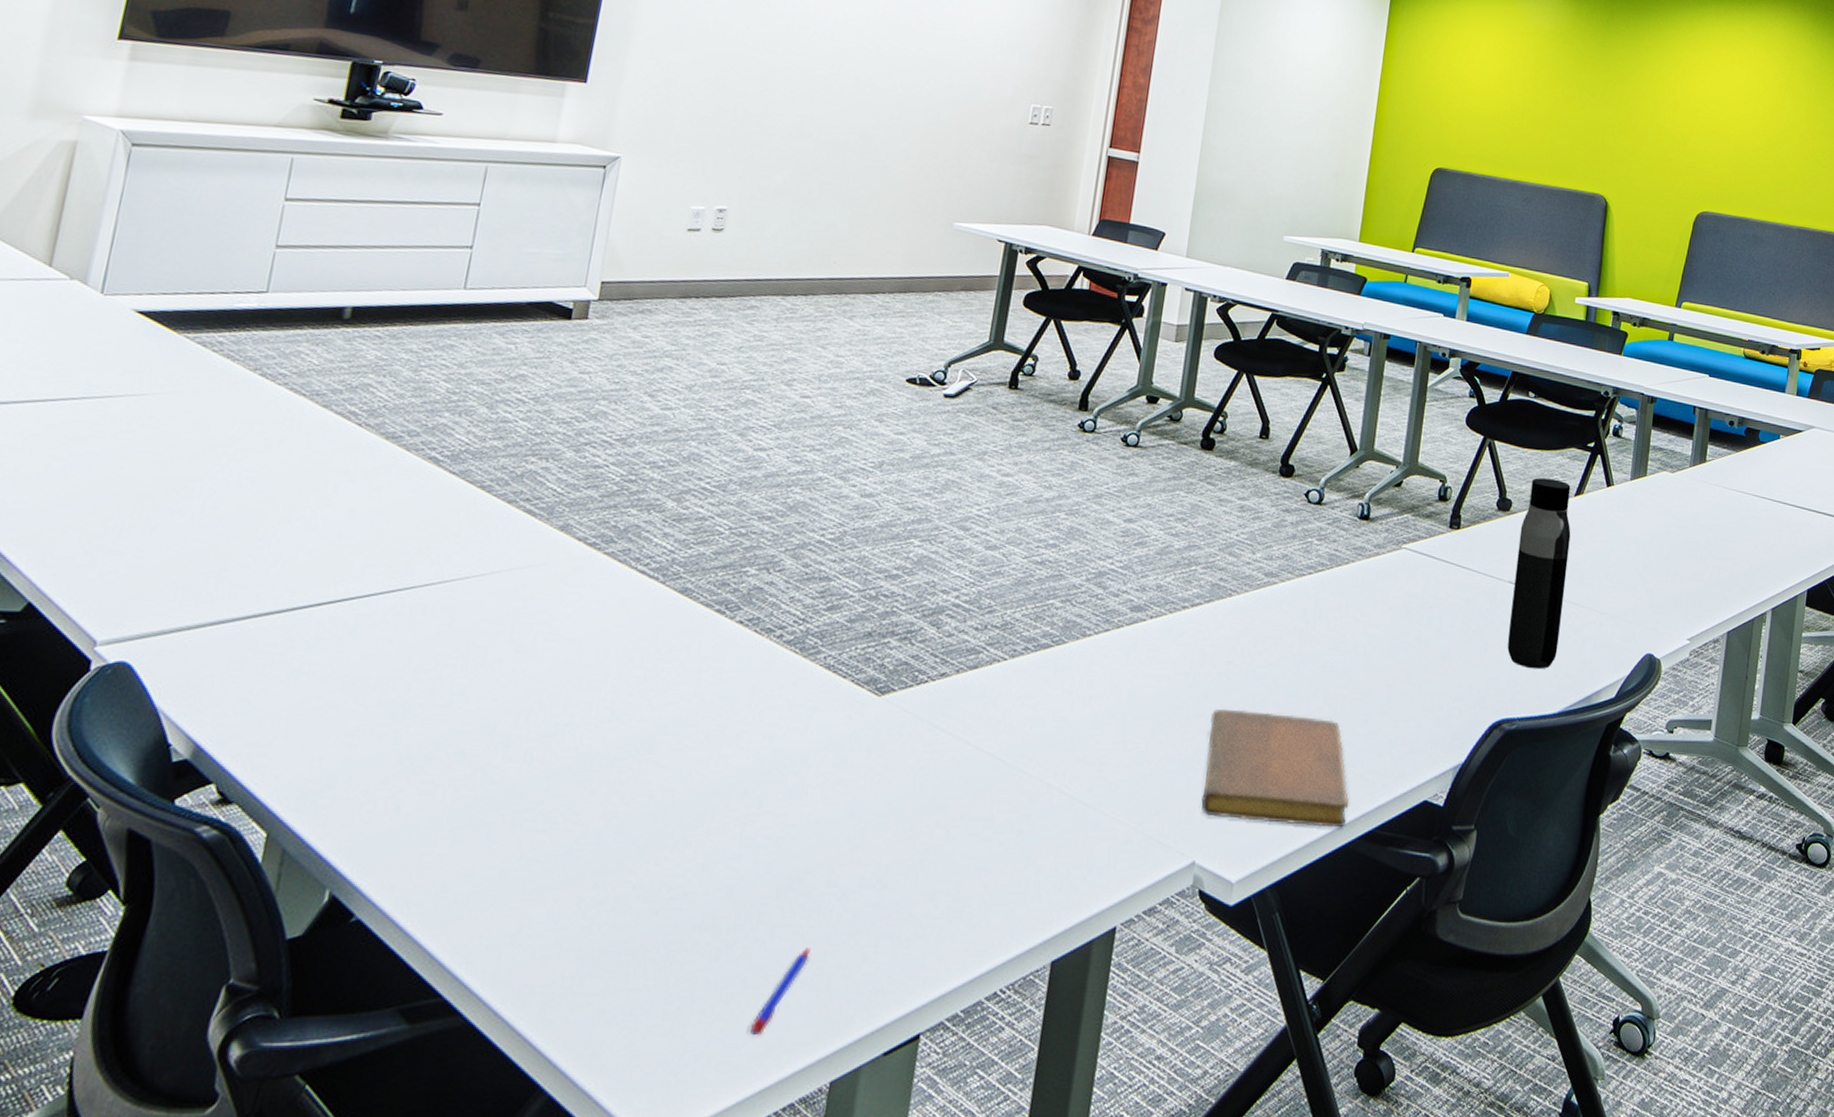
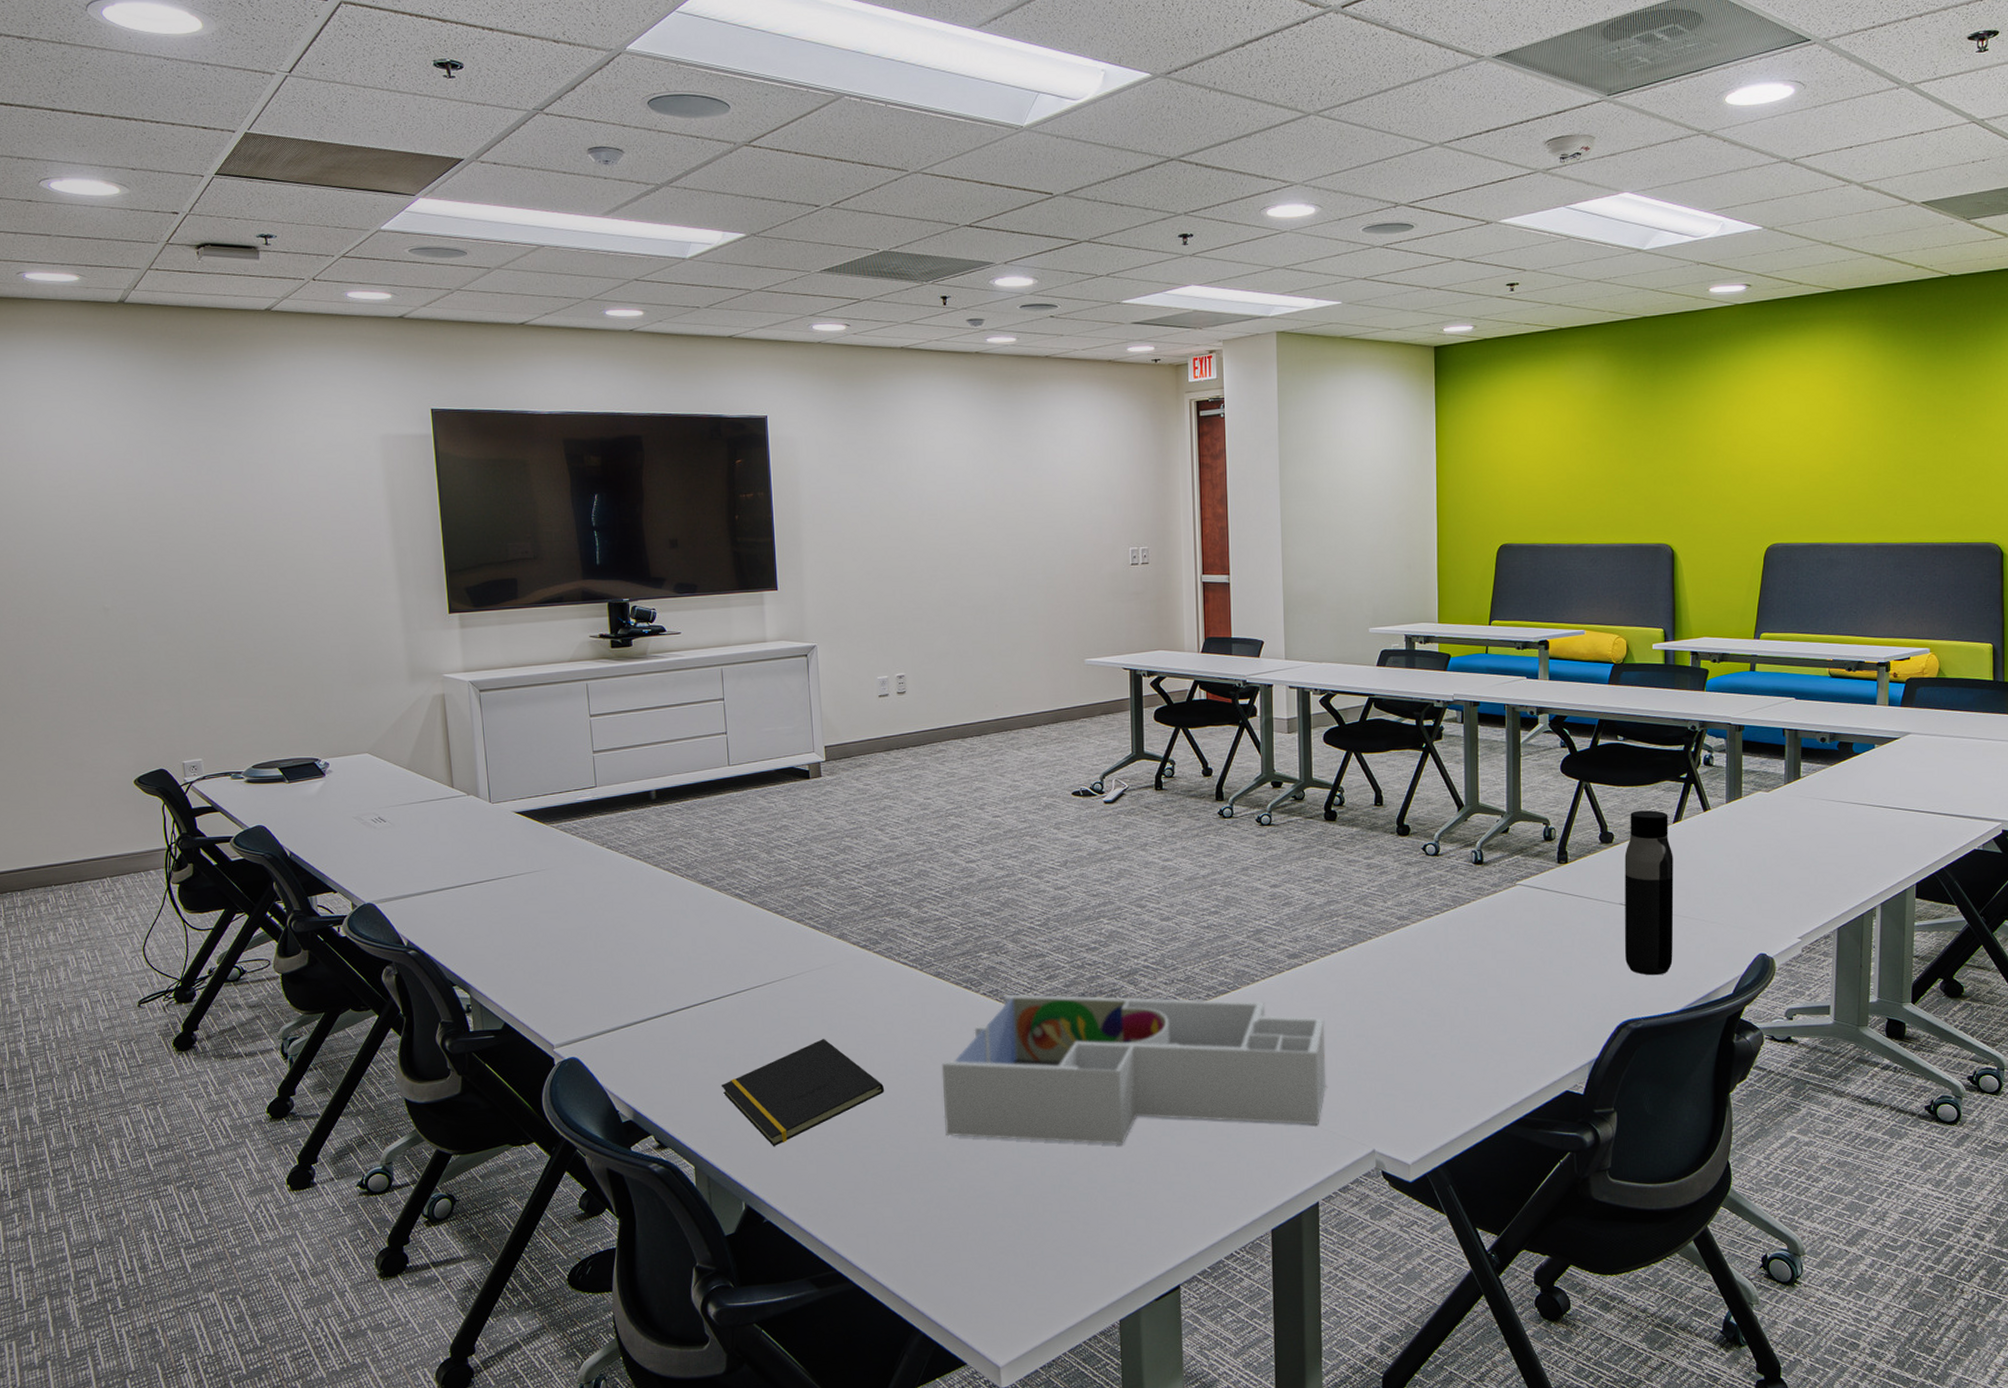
notepad: none [338,664,576,811] -> present [721,1039,885,1146]
desk organizer: none [646,625,1162,836] -> present [941,994,1326,1144]
pen: present [750,948,811,1036] -> none [1054,1227,1086,1290]
notebook: present [1201,708,1349,828] -> none [1370,1029,1500,1117]

